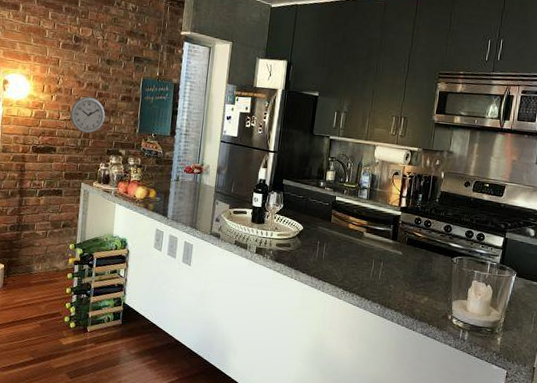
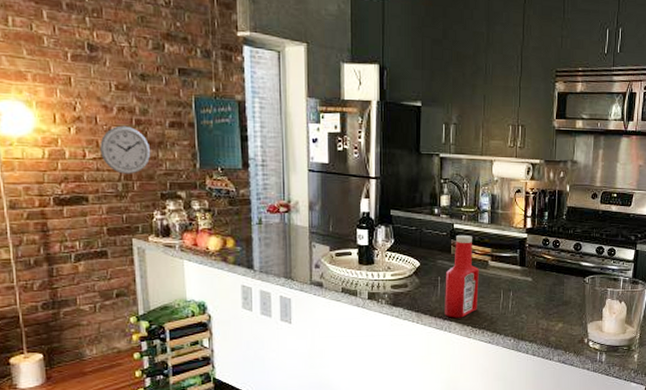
ketchup bottle: none [320,206,355,280] -> present [445,234,479,318]

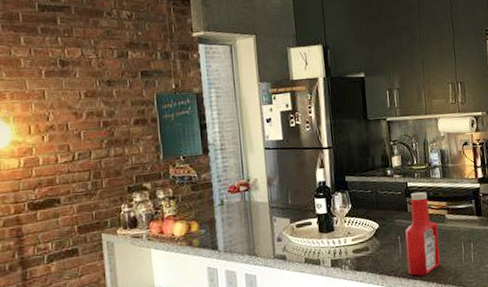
wall clock: present [100,125,151,174] -> none [71,128,118,173]

